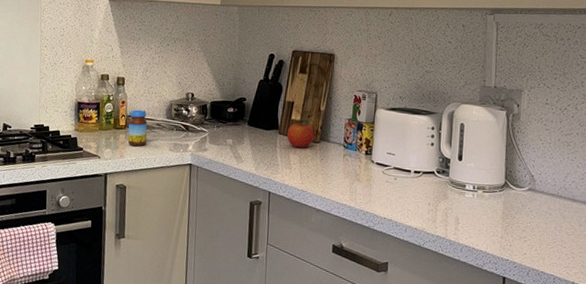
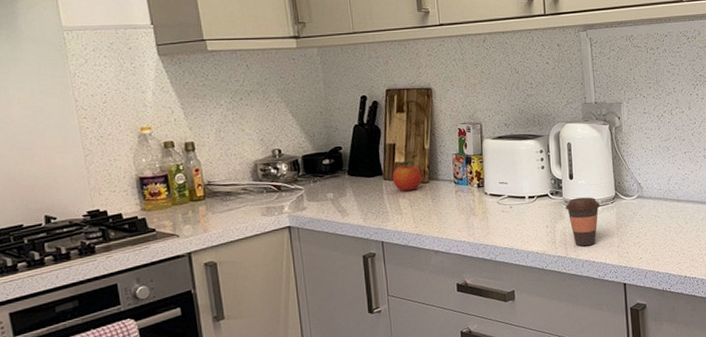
jar: present [128,109,148,147] -> none [207,175,234,218]
coffee cup: none [451,180,488,231] -> present [566,197,601,247]

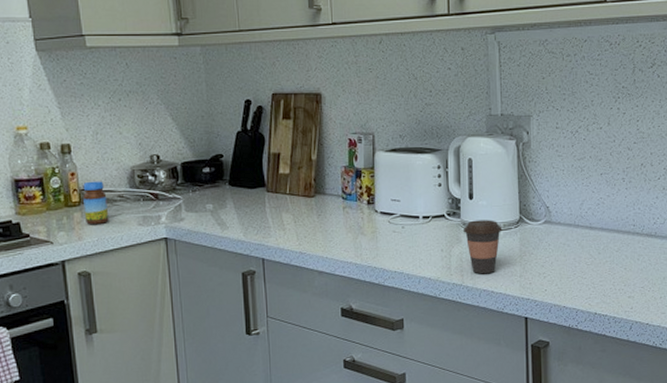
jar: none [207,175,234,218] -> present [83,181,109,225]
fruit: present [392,160,422,191] -> none [275,172,307,205]

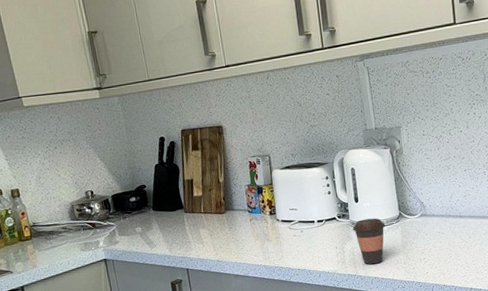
jar: present [83,181,109,225] -> none [32,217,57,255]

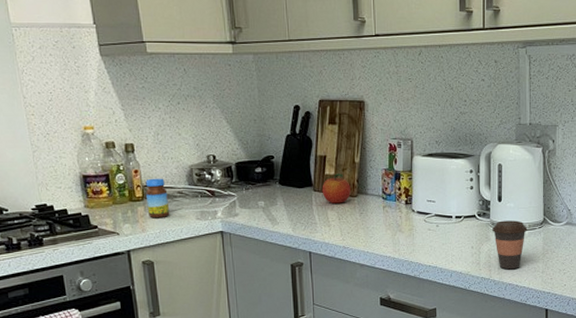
jar: none [32,217,57,255] -> present [145,178,170,219]
fruit: none [192,194,219,222] -> present [322,173,351,204]

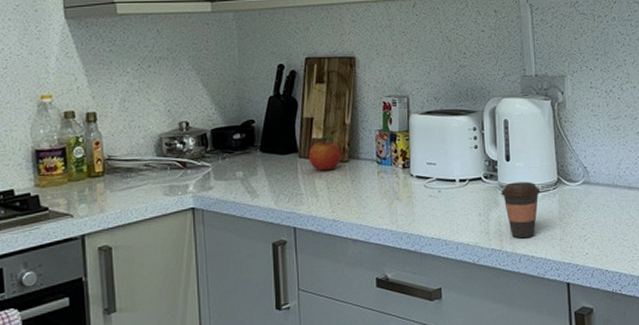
jar: present [145,178,170,219] -> none [107,150,134,196]

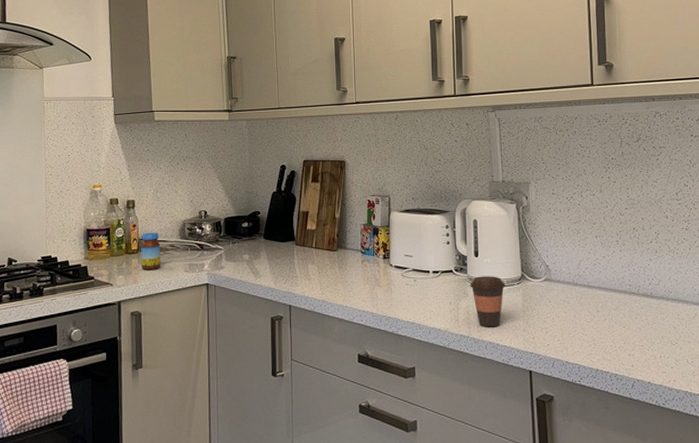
jar: none [107,150,134,196] -> present [141,232,161,270]
fruit: present [308,137,341,171] -> none [303,228,331,257]

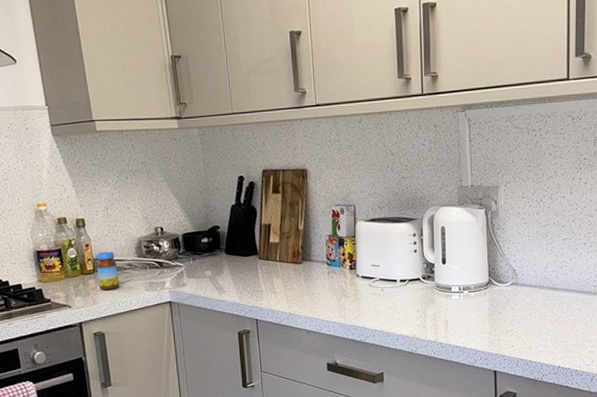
coffee cup: present [470,276,506,327] -> none [437,282,473,332]

